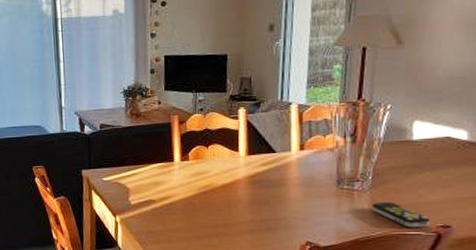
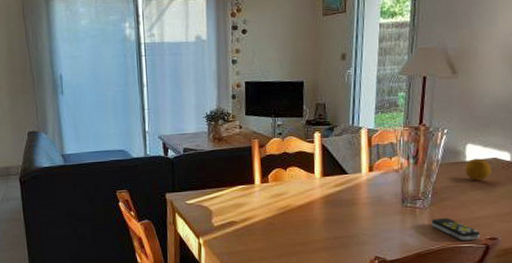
fruit: none [412,137,444,162] -> present [465,158,491,181]

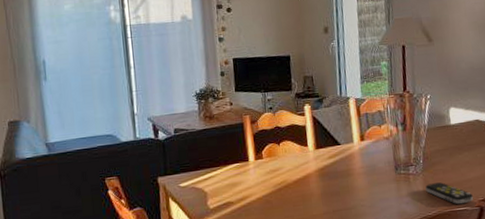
fruit: present [465,158,491,181] -> none [451,121,476,143]

